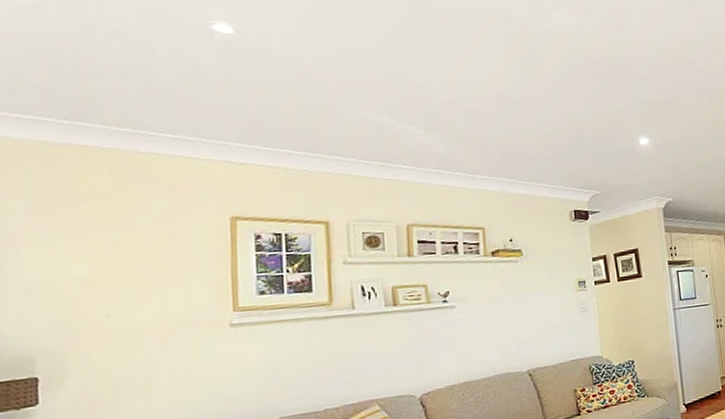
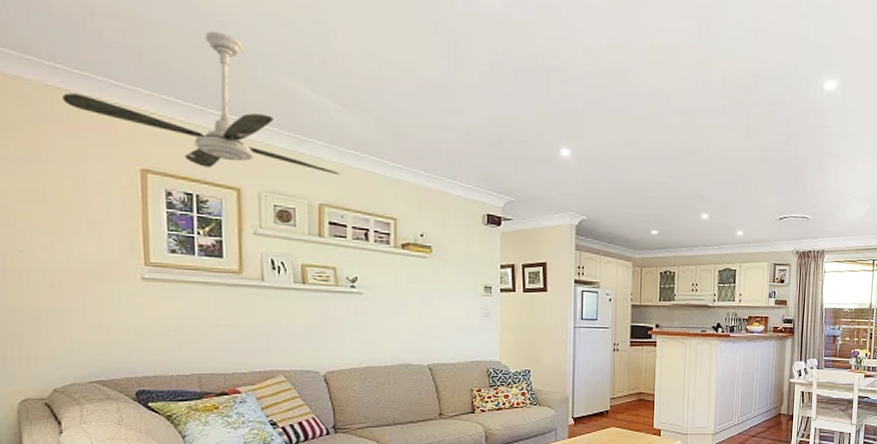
ceiling fan: none [156,81,427,207] -> present [63,30,340,174]

